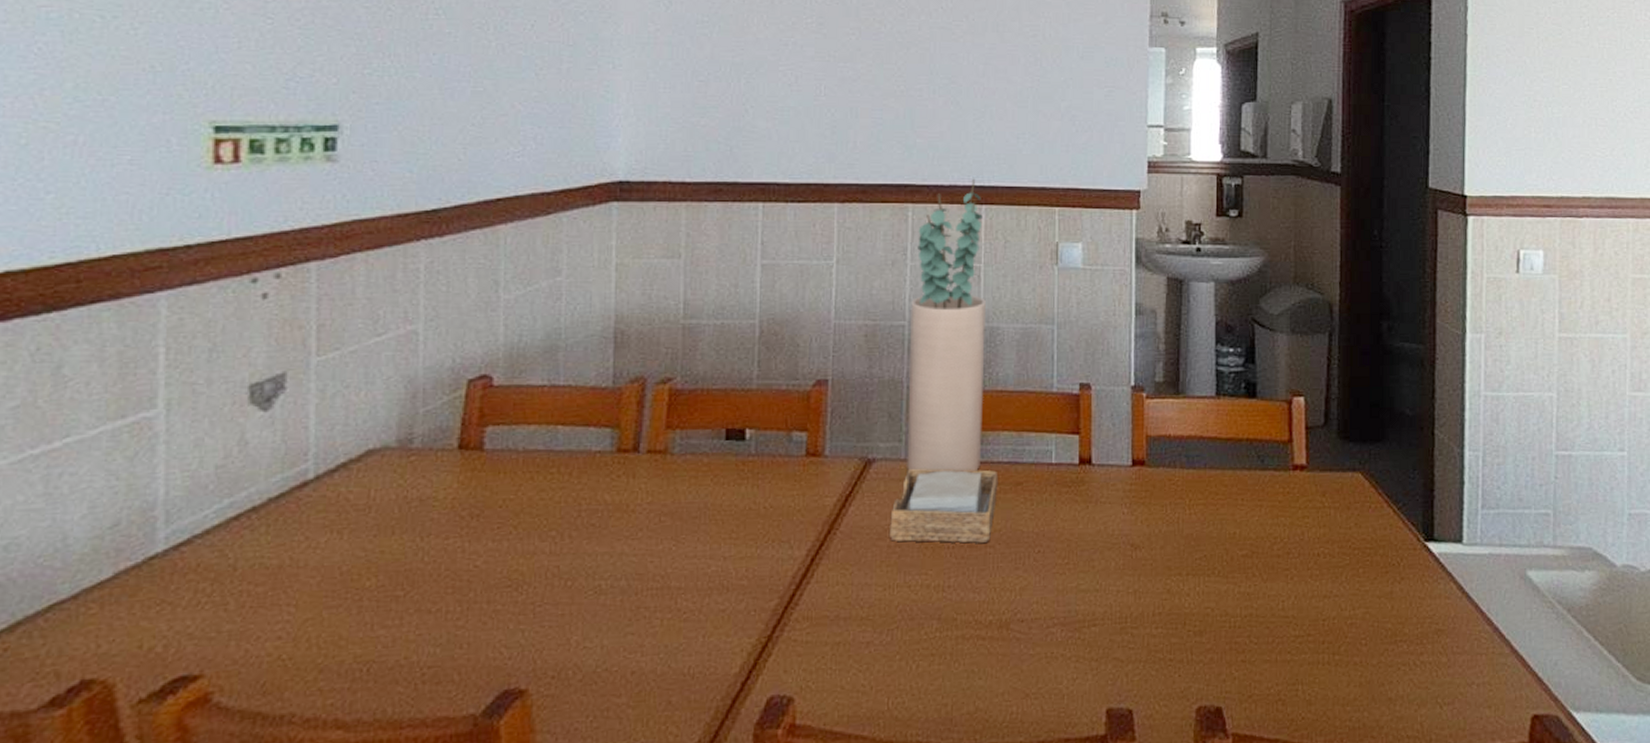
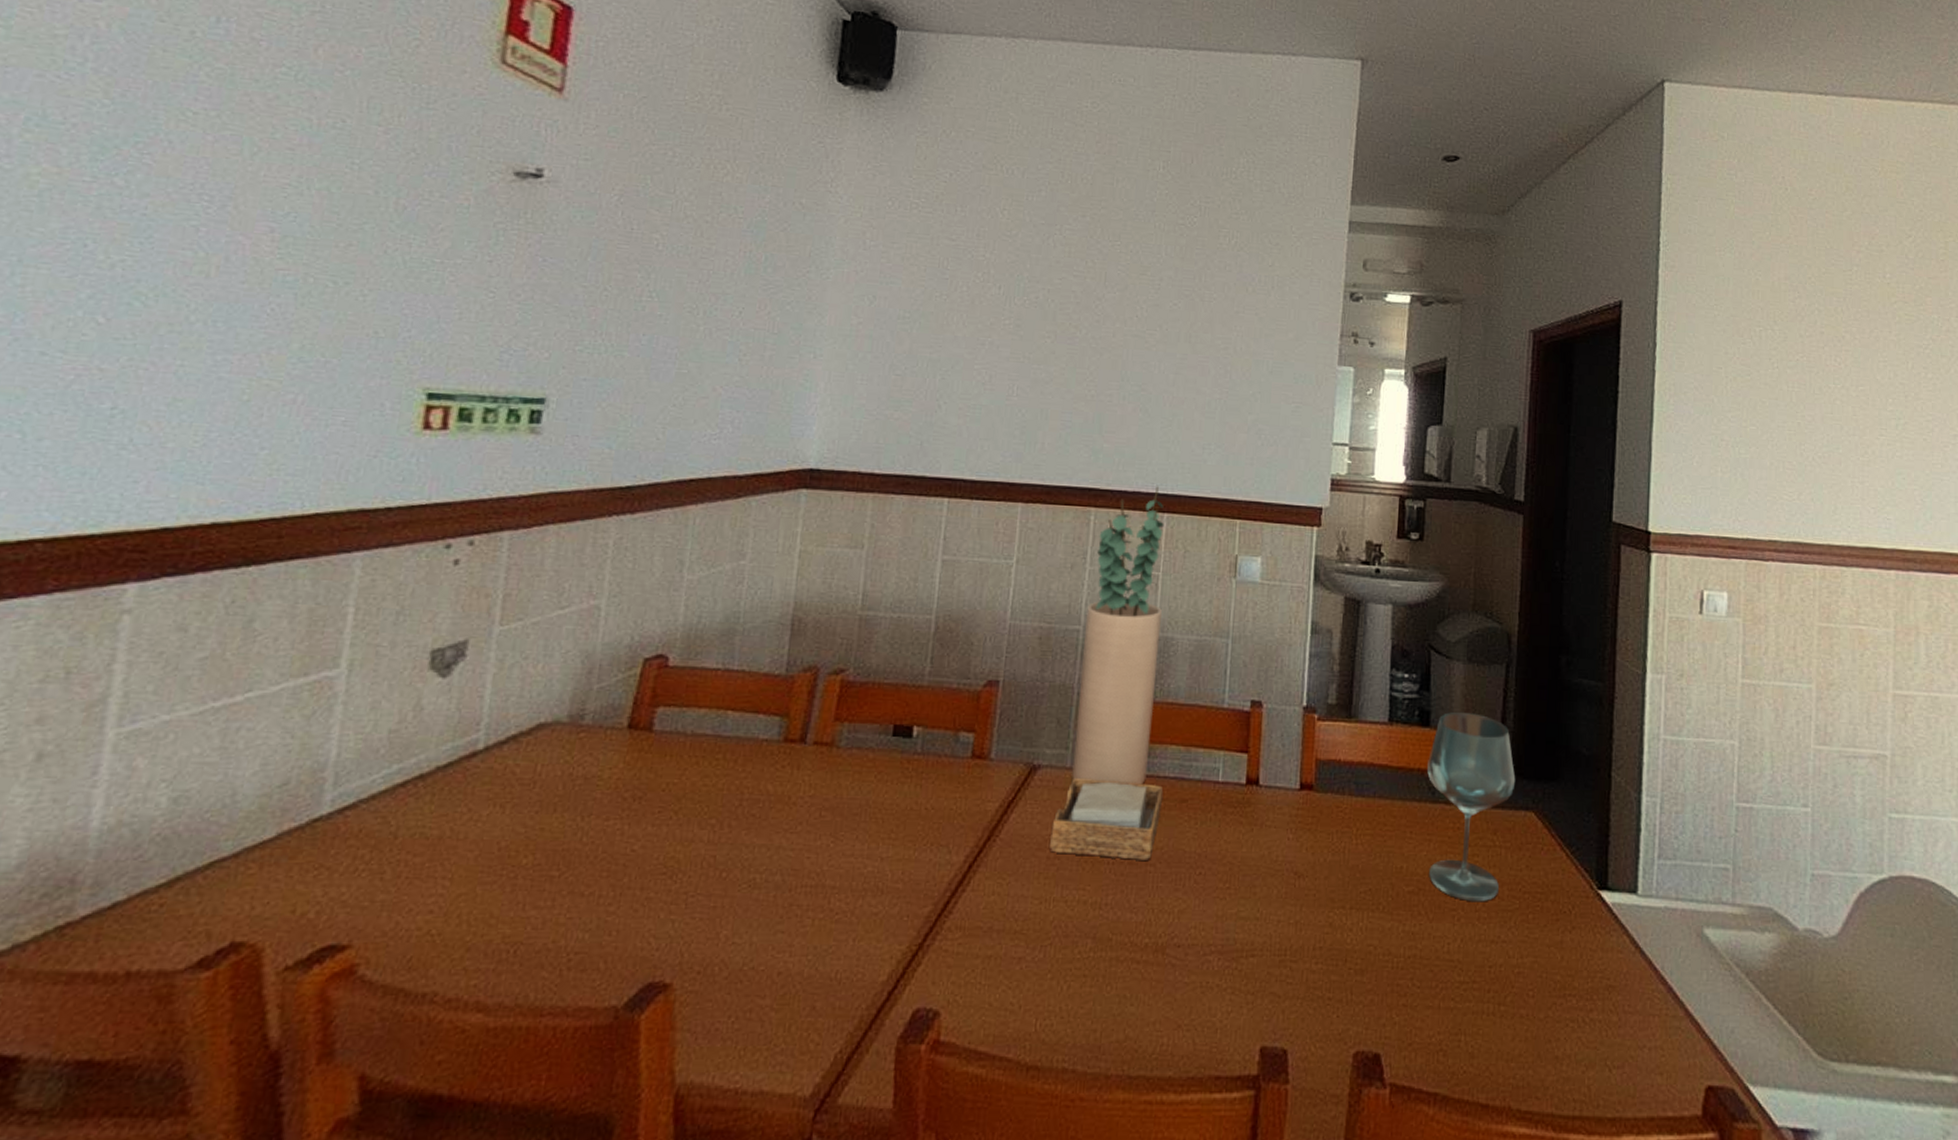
wine glass: none [1255,381,1342,561] -> present [1426,711,1516,902]

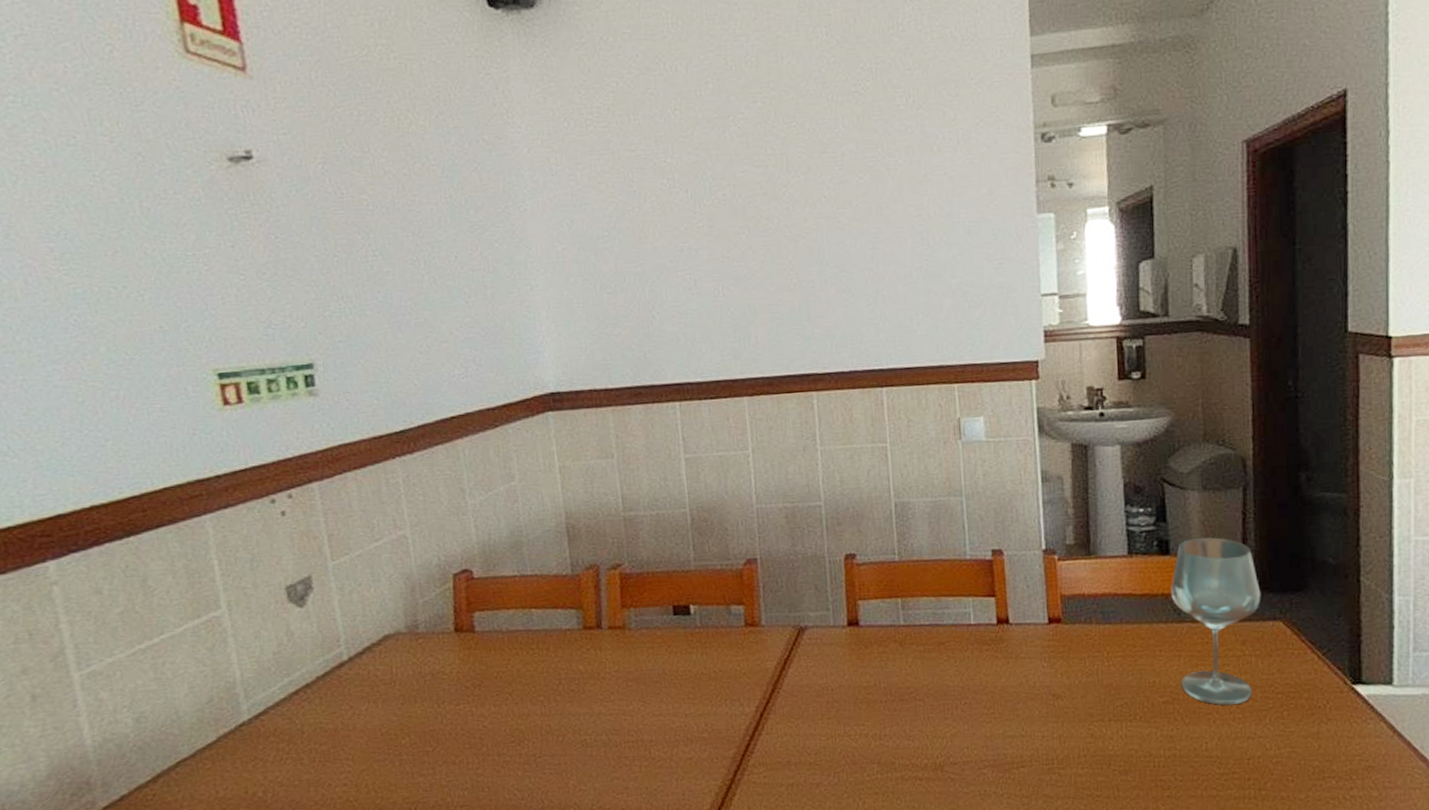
napkin holder: present [1048,779,1164,862] -> none [826,632,922,698]
vase: present [1072,486,1164,785] -> none [824,362,904,636]

